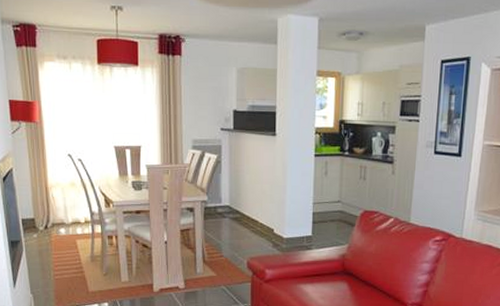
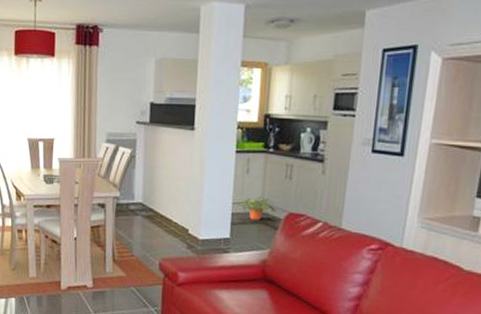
potted plant: none [316,196,353,219] -> present [236,196,276,221]

